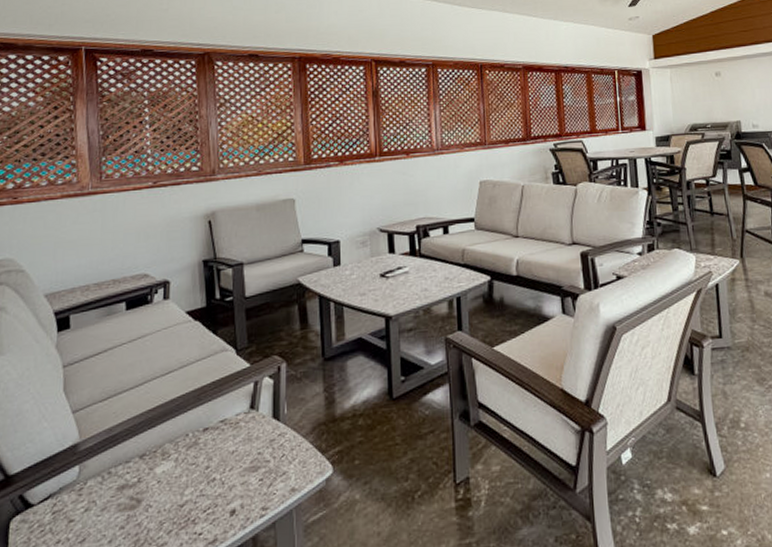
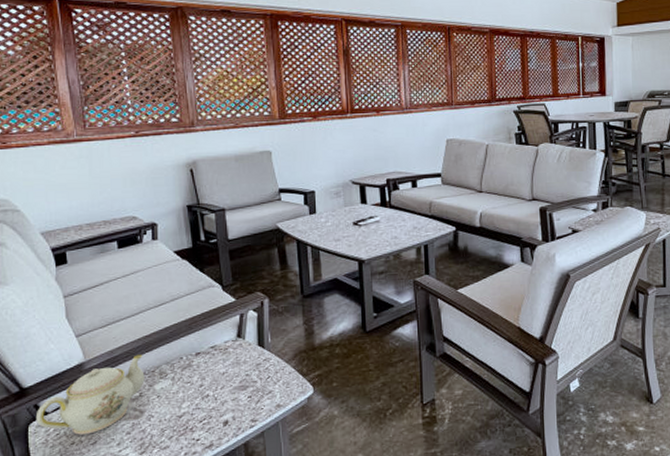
teapot: none [19,432,145,531] -> present [35,354,145,435]

